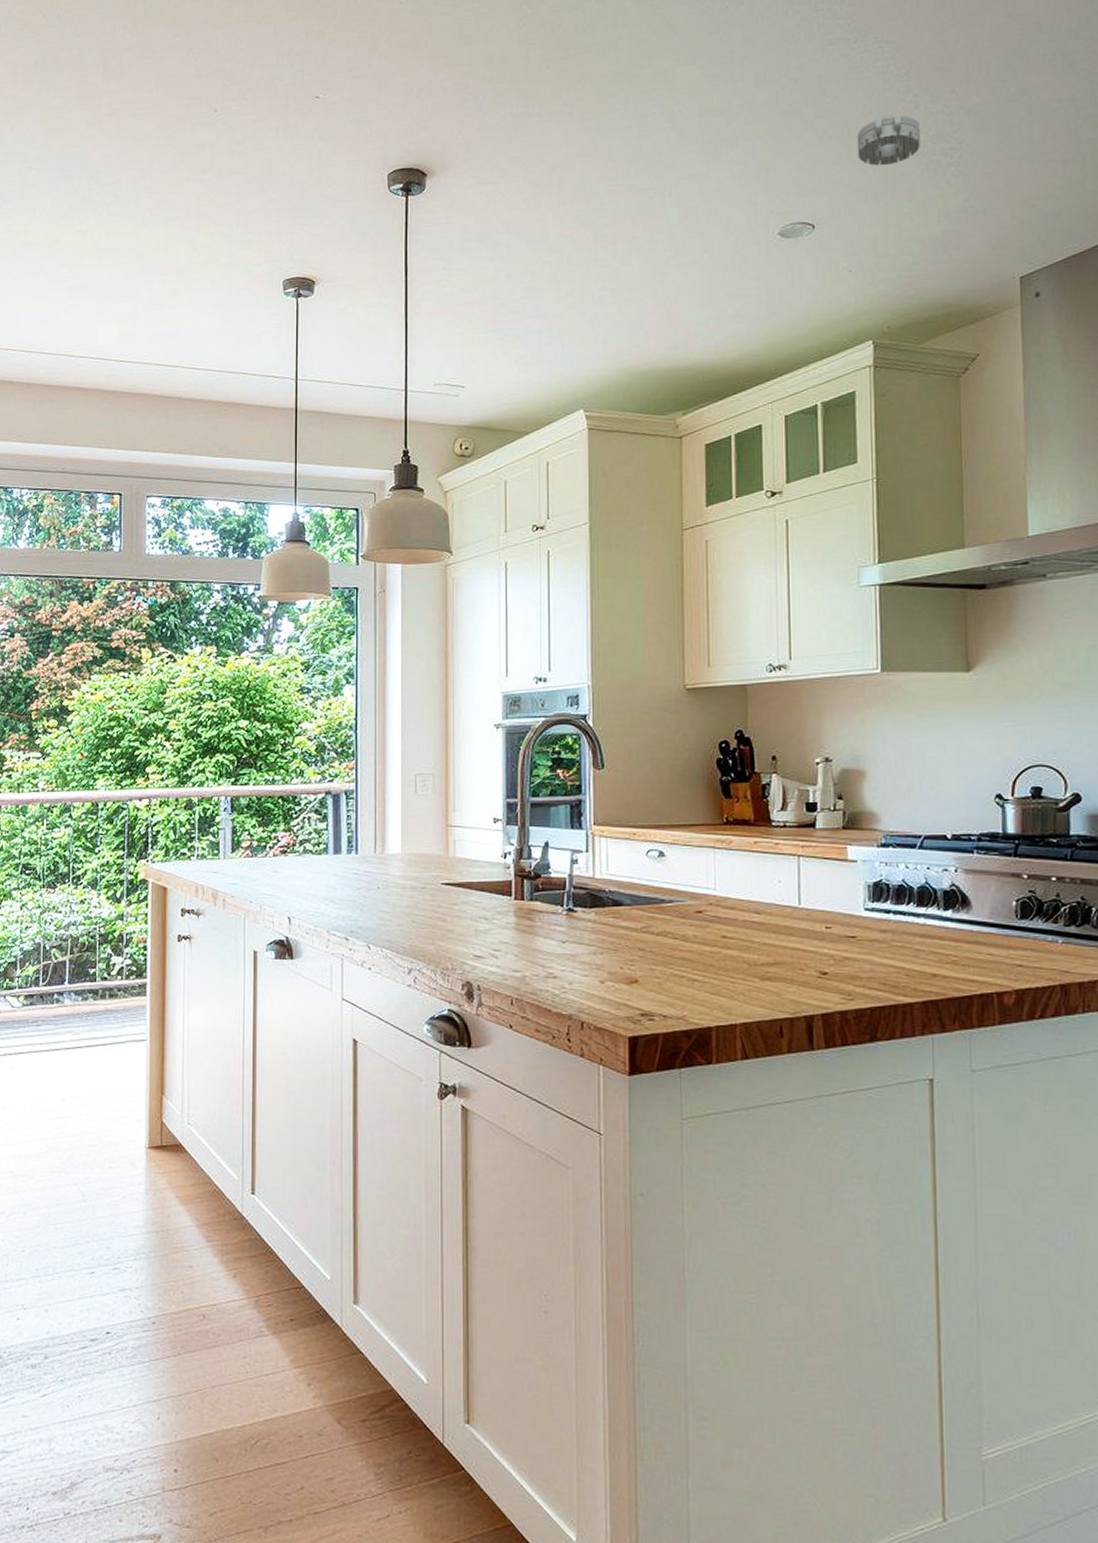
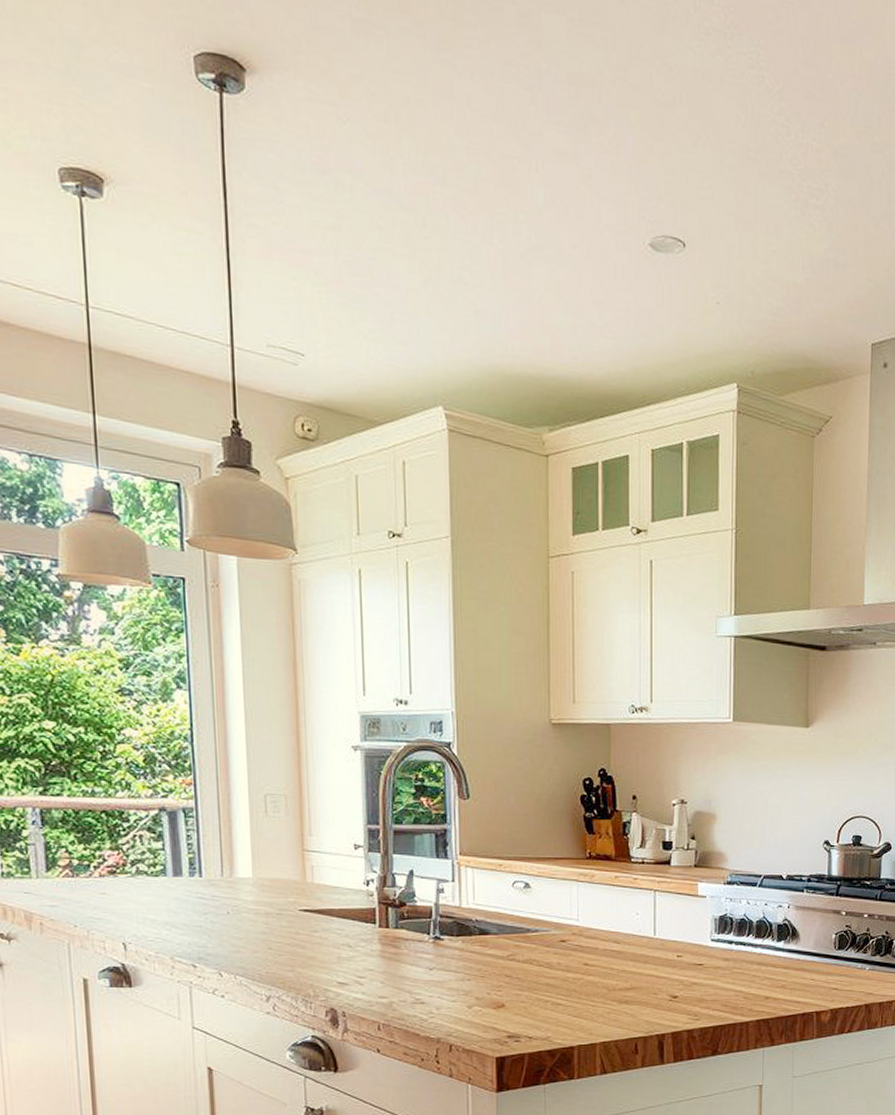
smoke detector: present [857,113,920,166] -> none [729,135,790,193]

